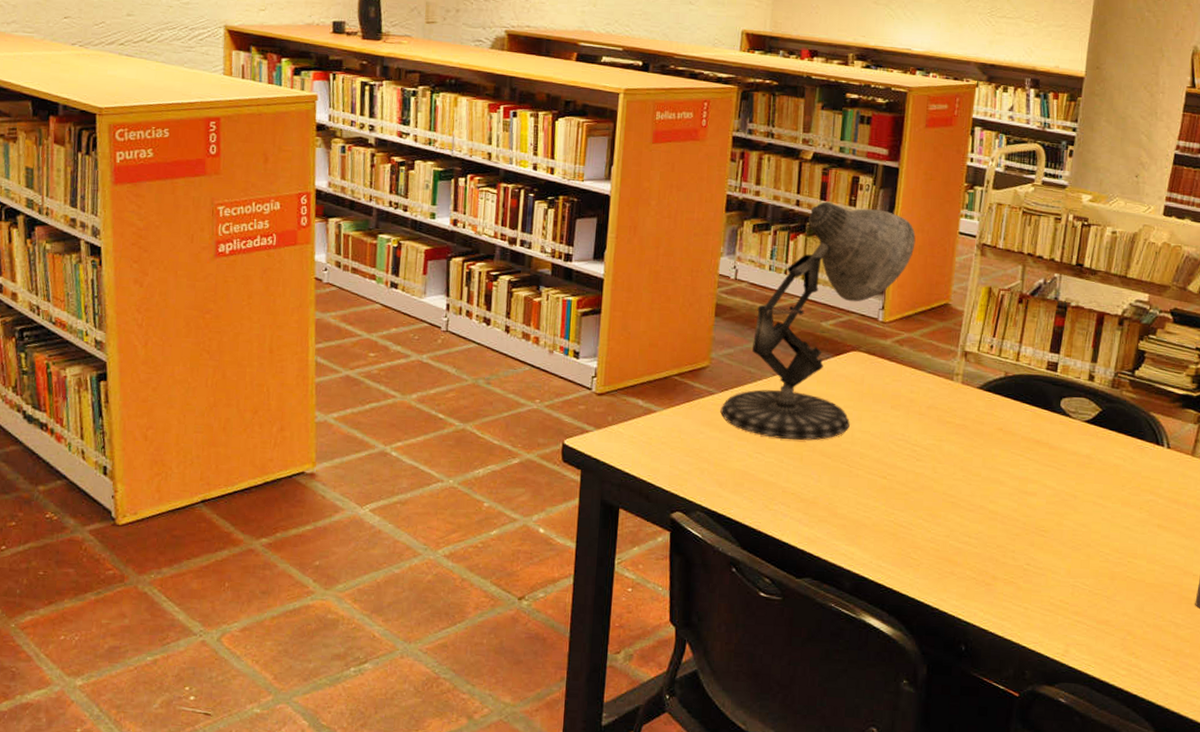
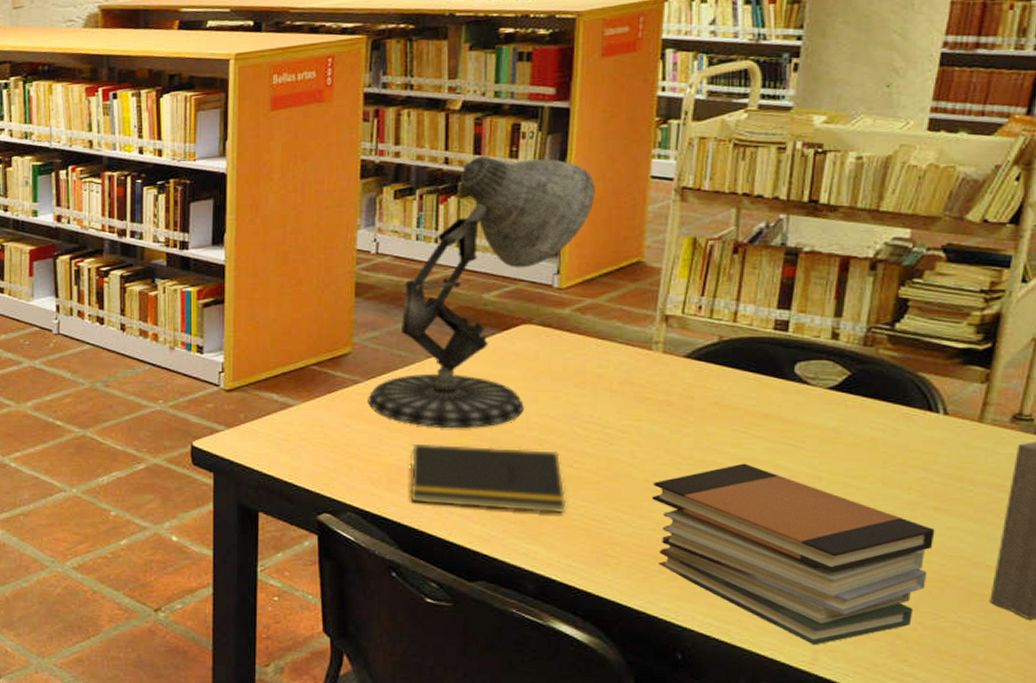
notepad: none [752,452,880,520] -> present [409,443,567,514]
book stack: none [948,481,1158,640] -> present [652,463,935,646]

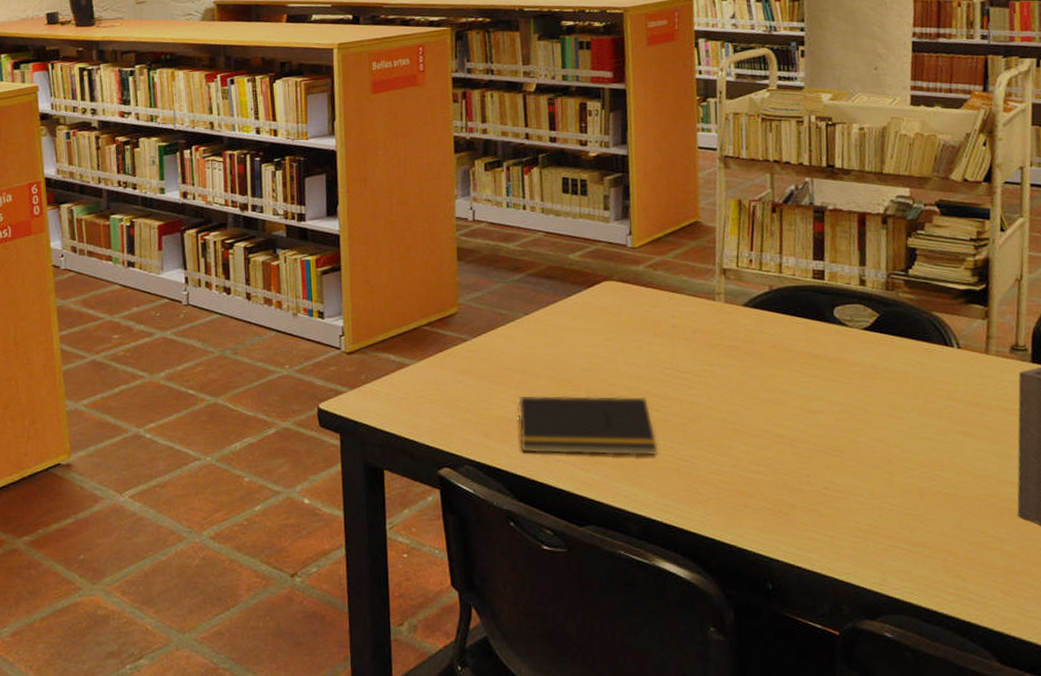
desk lamp: present [368,156,595,429] -> none [476,131,655,381]
book stack: present [652,463,935,646] -> none [730,400,966,567]

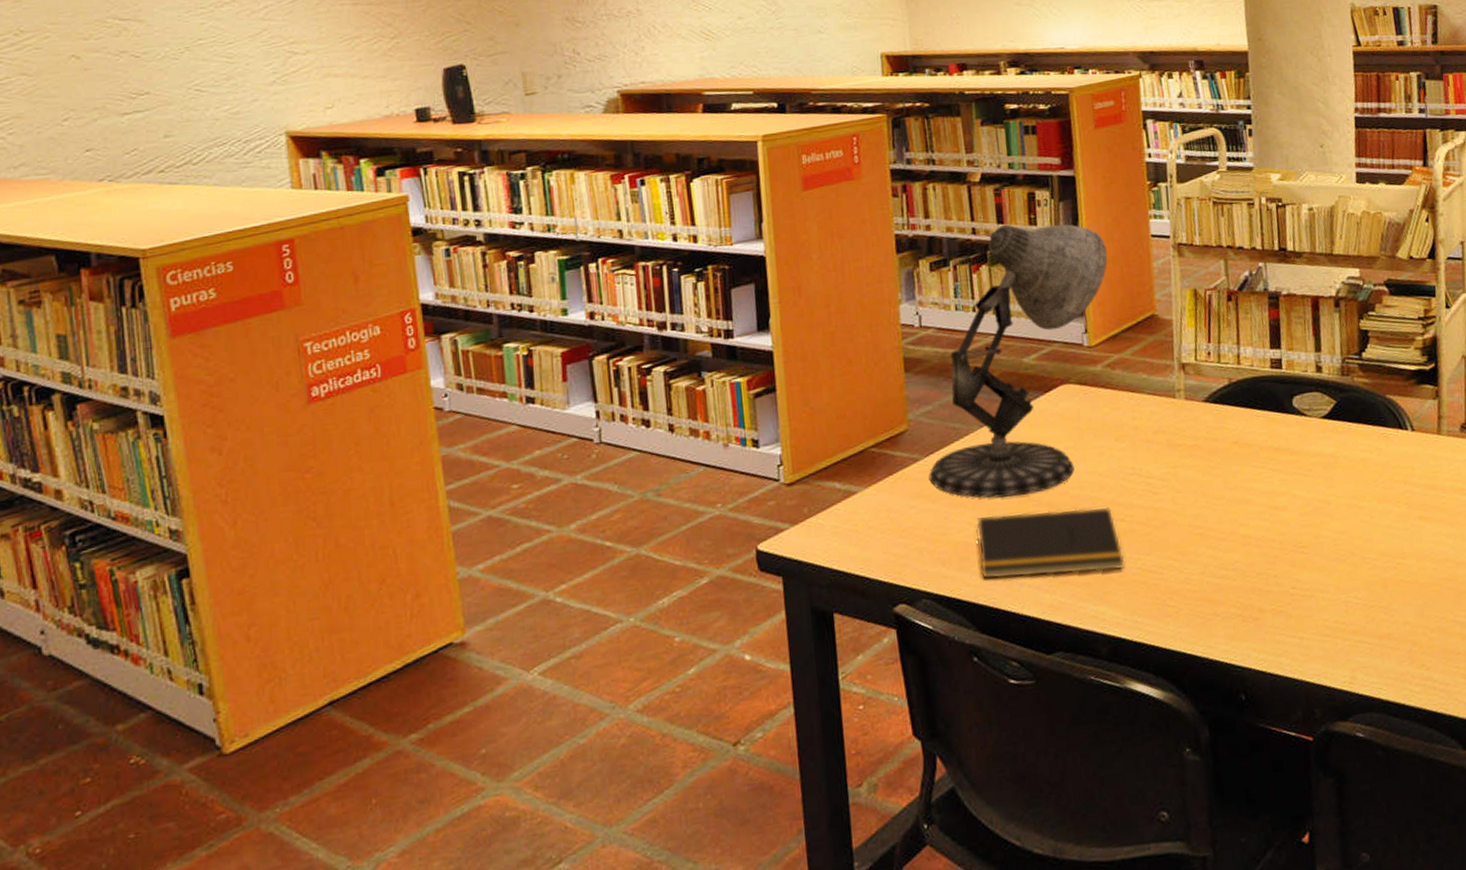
desk lamp: none [476,131,655,381] -> present [929,224,1108,499]

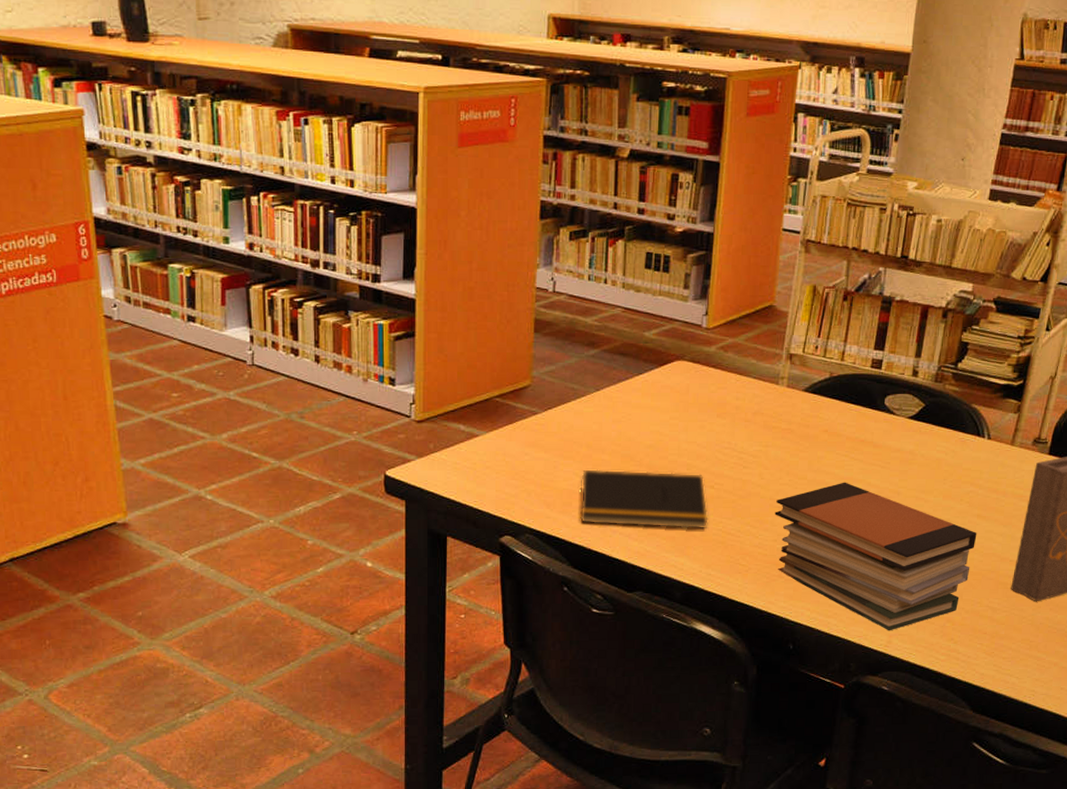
desk lamp: present [929,224,1108,499] -> none [545,203,739,456]
book stack: none [1196,496,1426,665] -> present [775,482,977,631]

